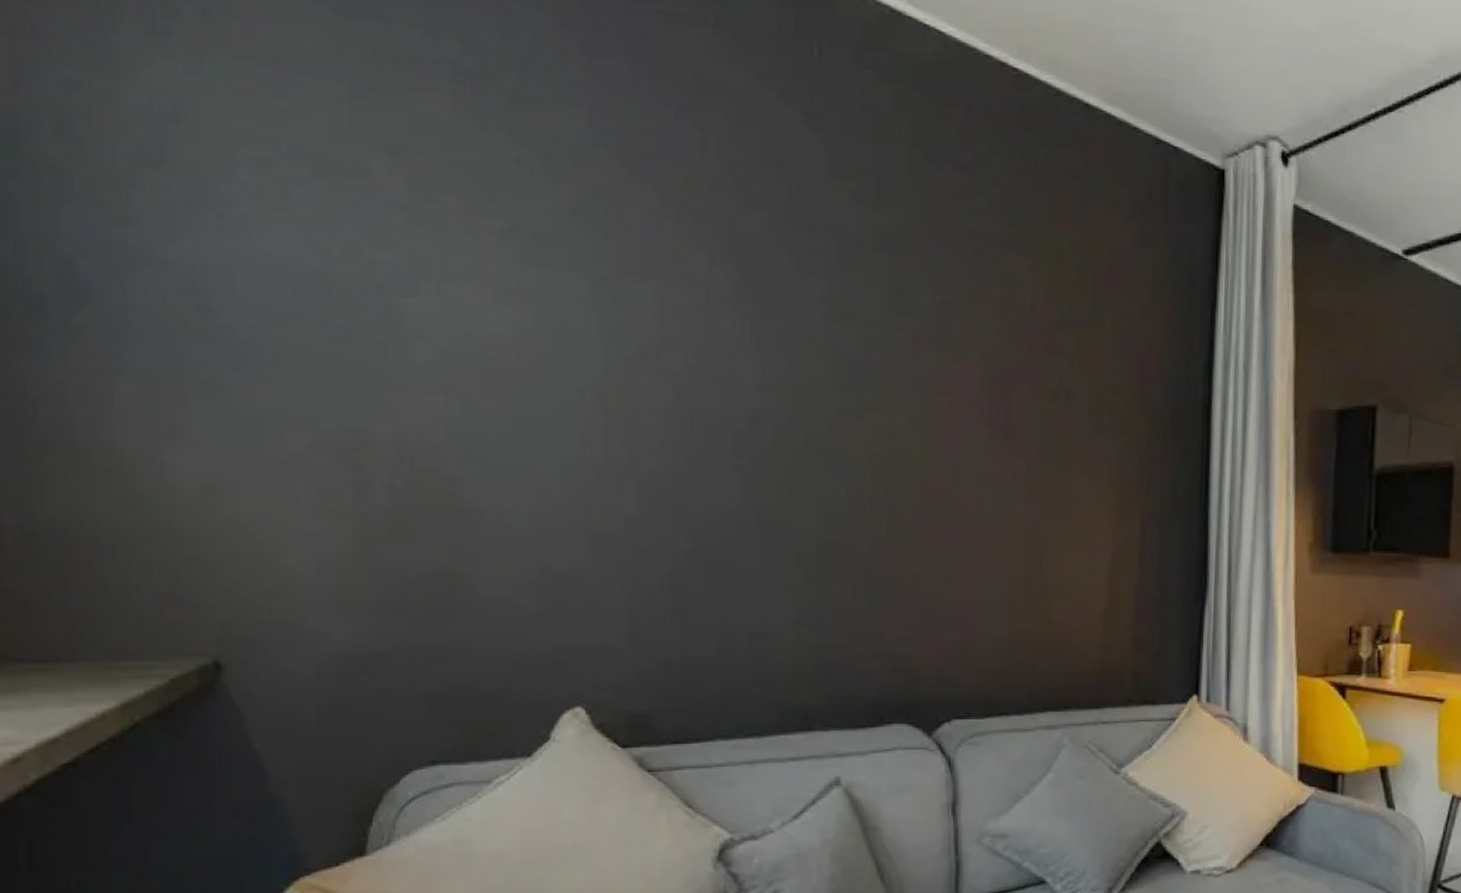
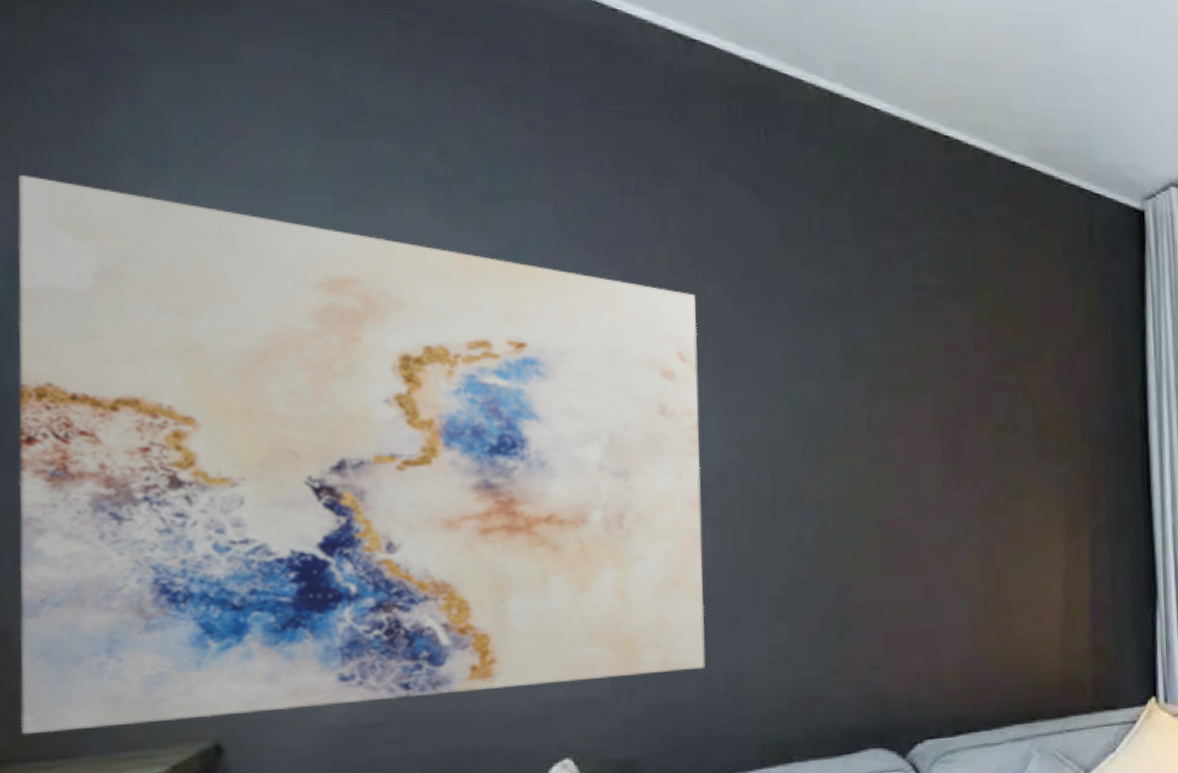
wall art: none [11,31,736,635] -> present [17,175,705,735]

